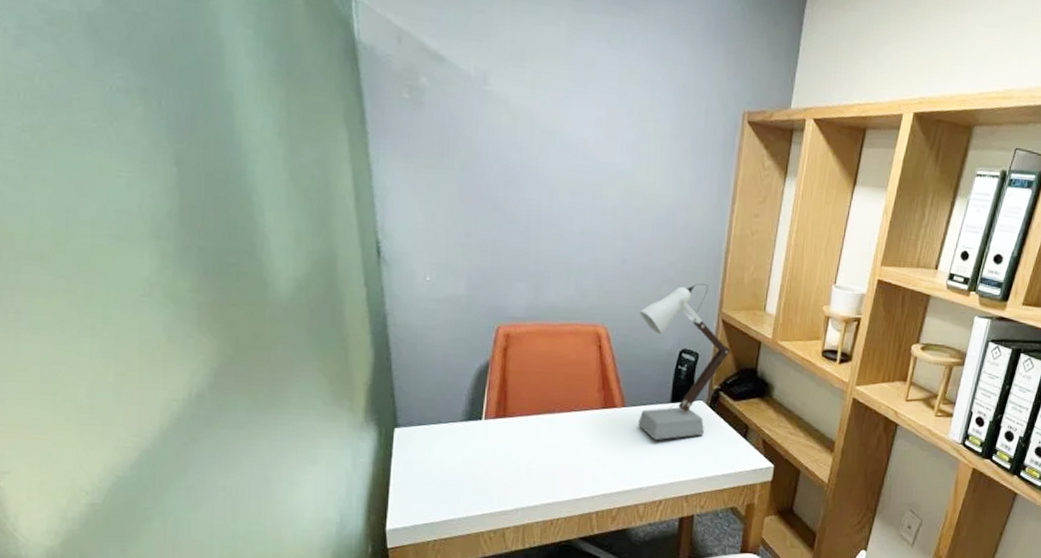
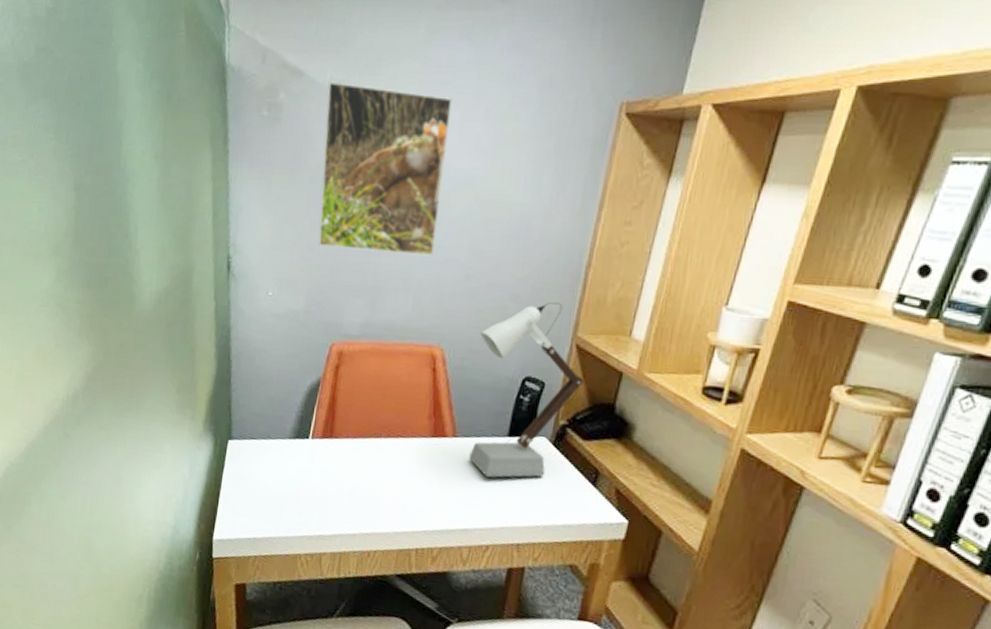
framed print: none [471,69,597,243] -> present [318,81,453,257]

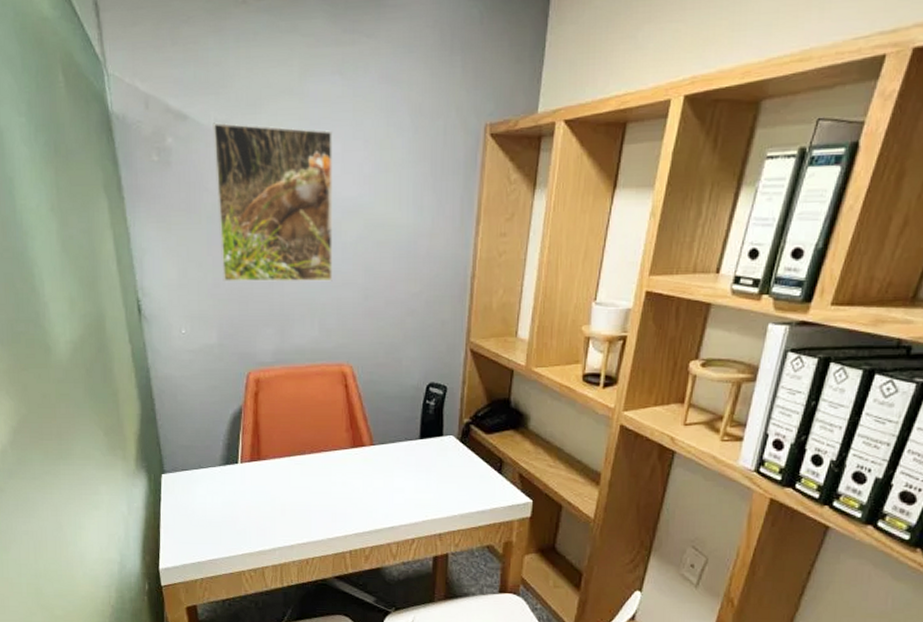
desk lamp: present [469,302,585,478] -> none [384,313,481,478]

